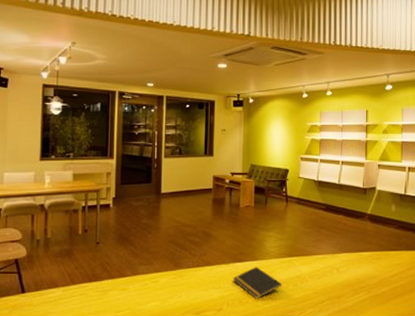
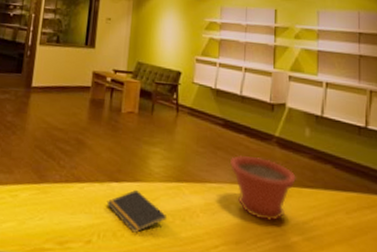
plant pot: none [331,231,384,279] -> present [229,154,296,222]

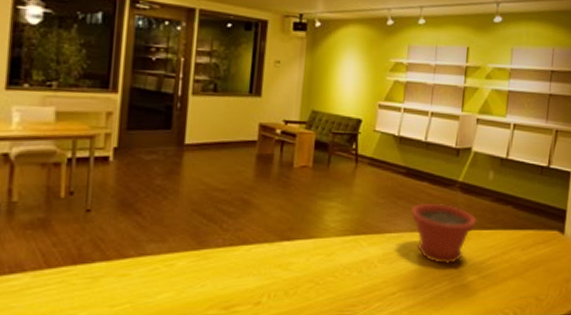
notepad: present [107,190,166,233] -> none [277,247,342,289]

